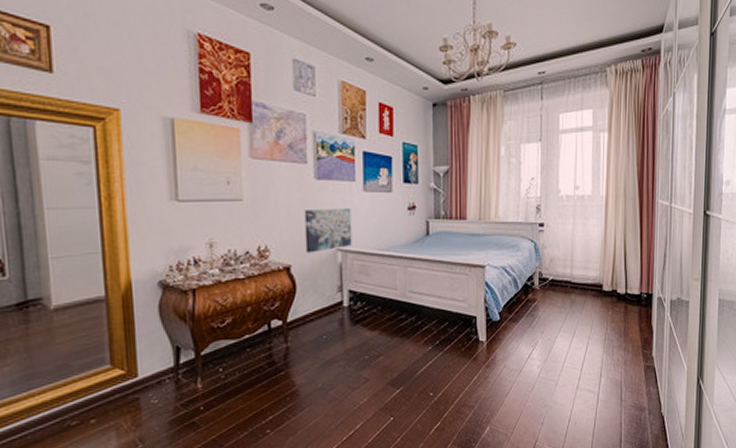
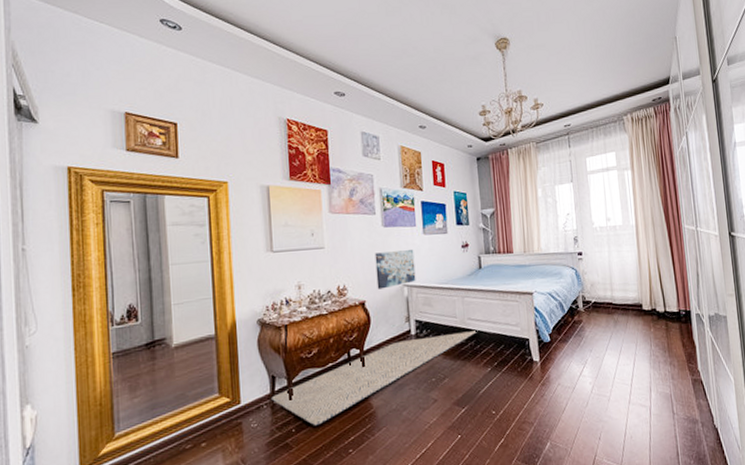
rug: none [176,305,420,404] -> present [272,330,478,426]

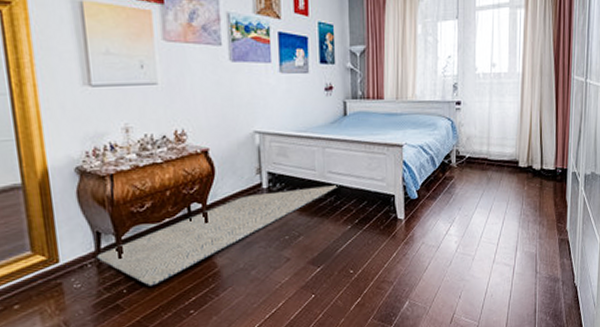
wall art: present [374,250,416,290] -> none [220,91,270,136]

